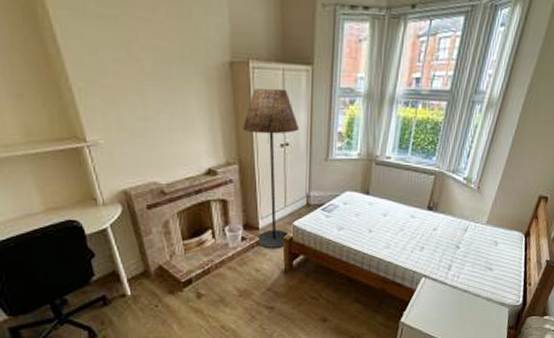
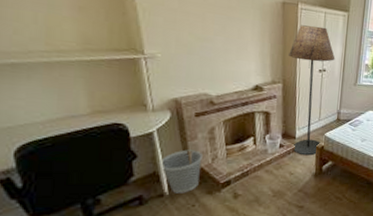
wastebasket: none [117,246,160,293] -> present [159,149,202,193]

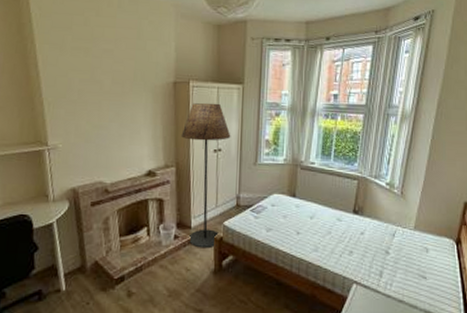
wastebasket: present [159,149,202,193] -> none [57,241,97,289]

